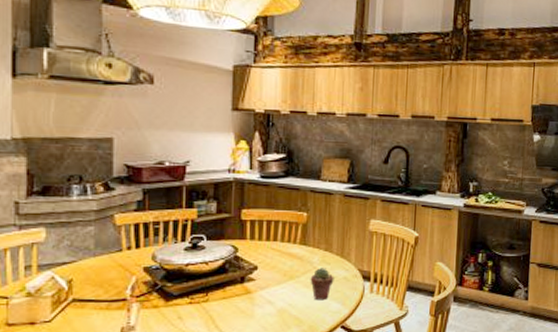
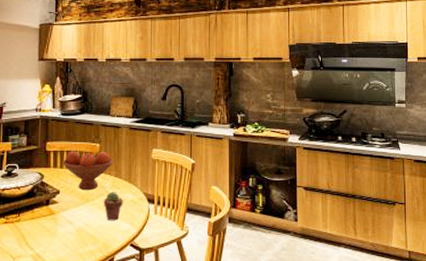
fruit bowl: none [261,220,325,267] -> present [63,151,115,191]

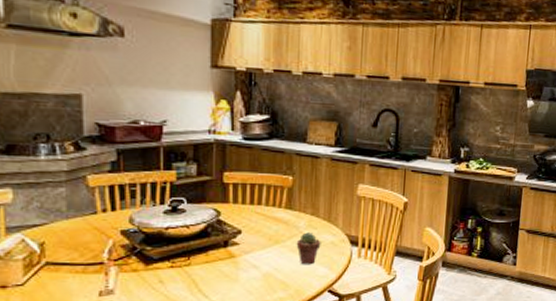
fruit bowl: present [63,151,115,191] -> none [245,183,311,231]

